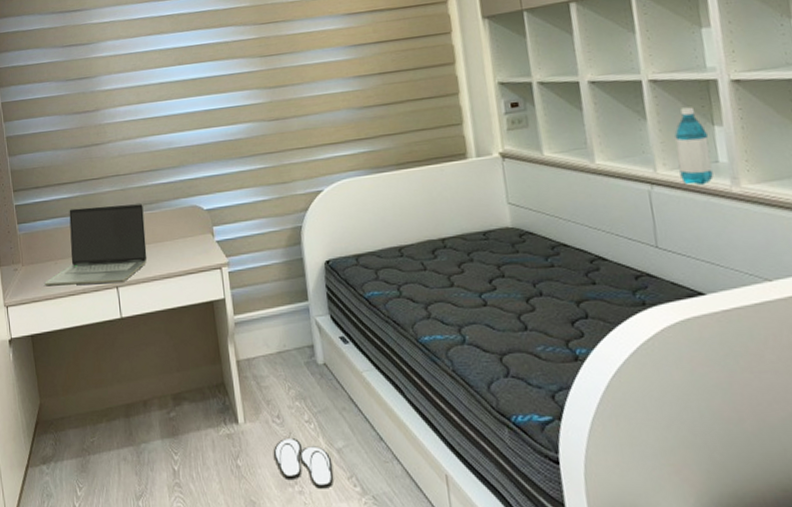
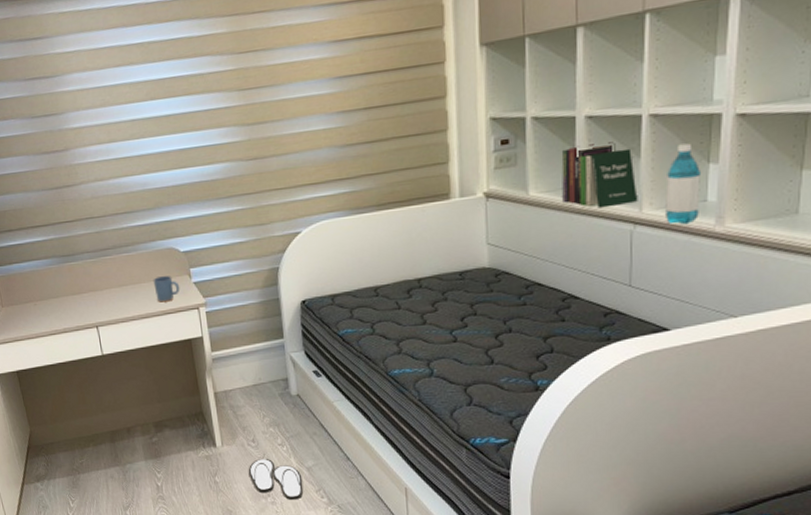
laptop: present [44,204,147,286] -> none [25,246,126,326]
mug: none [175,234,203,262] -> present [153,276,180,303]
books: none [571,105,651,169] -> present [561,142,638,208]

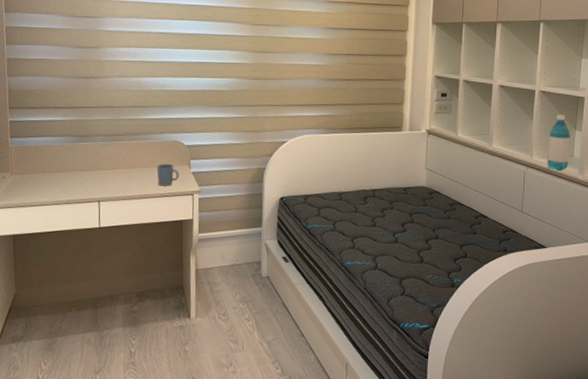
slippers: present [248,459,304,500] -> none [215,331,262,370]
books: present [561,142,638,208] -> none [480,105,530,152]

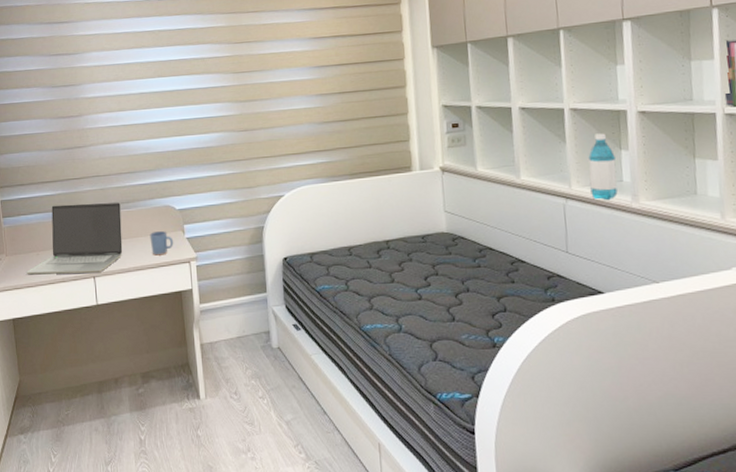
laptop: none [31,130,131,198] -> present [27,202,123,275]

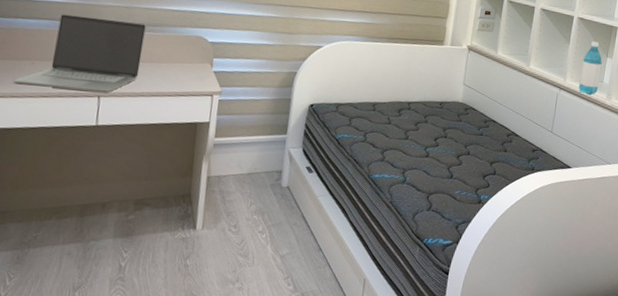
mug: present [149,231,174,256] -> none [172,60,200,85]

